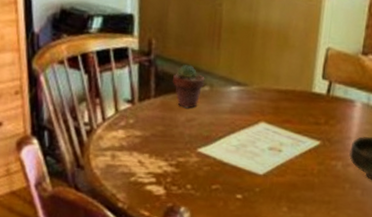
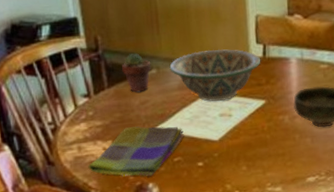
dish towel: none [119,143,227,199] -> present [88,126,184,177]
decorative bowl: none [224,76,324,134] -> present [169,49,261,102]

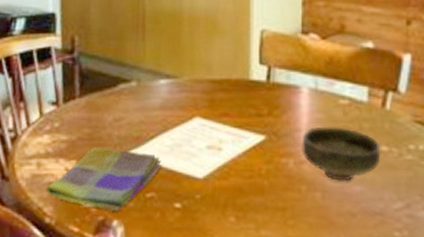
potted succulent: present [121,53,151,92] -> none [97,60,132,107]
decorative bowl: present [169,49,261,102] -> none [152,65,264,129]

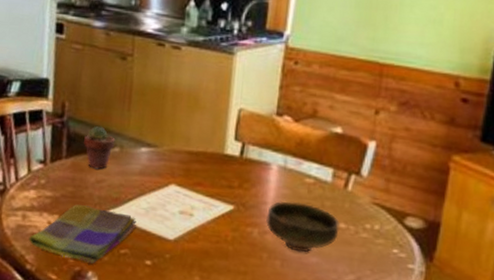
potted succulent: none [97,60,132,107] -> present [83,126,115,169]

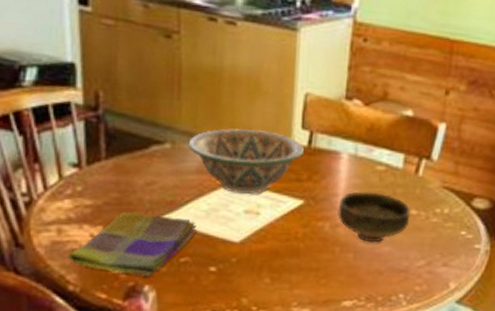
potted succulent: present [83,126,115,169] -> none [125,119,165,170]
decorative bowl: none [134,137,237,197] -> present [188,128,305,194]

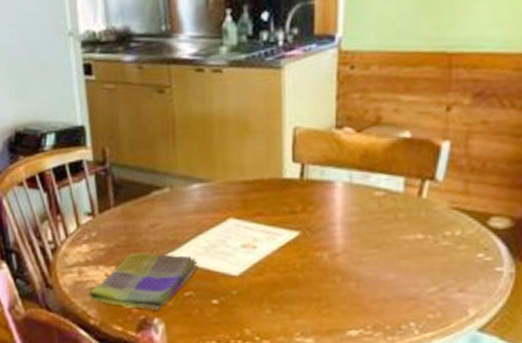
decorative bowl: present [188,128,305,194] -> none [185,167,297,229]
bowl: present [337,191,411,243] -> none [336,219,416,270]

